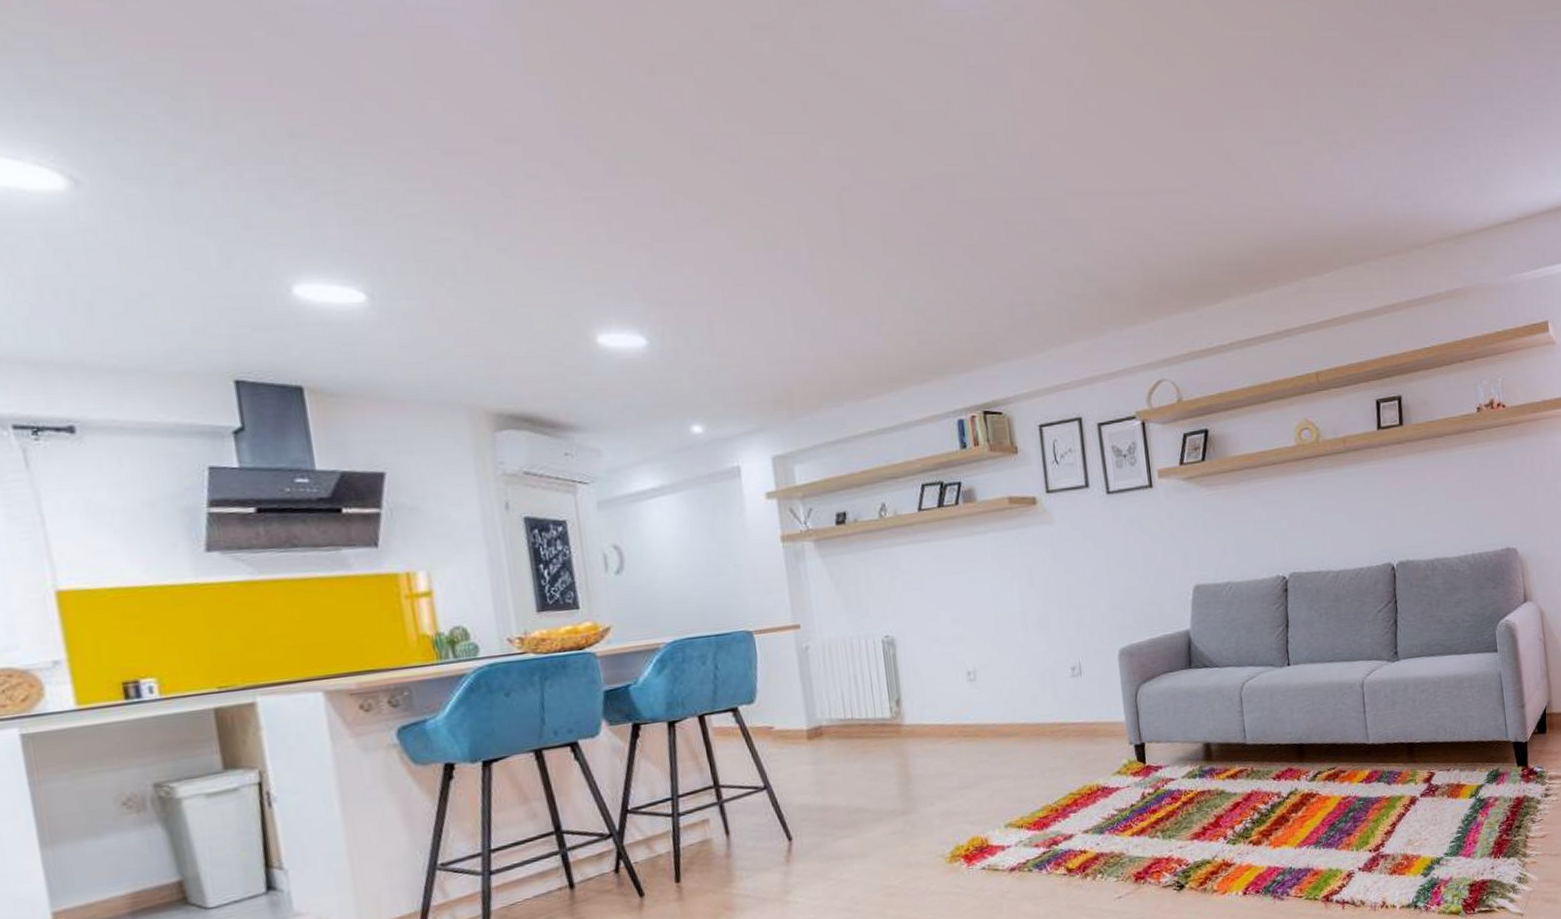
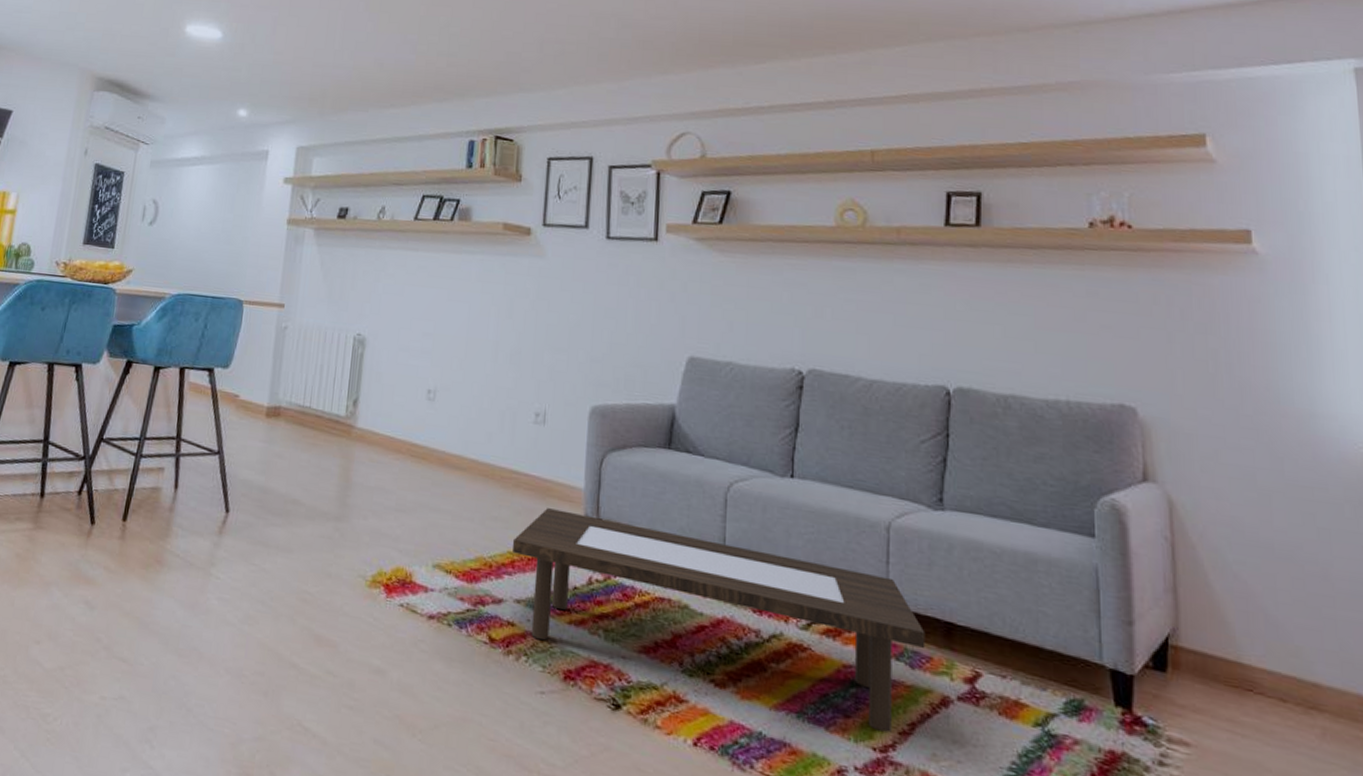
coffee table: none [1072,722,1396,857] -> present [513,508,925,733]

